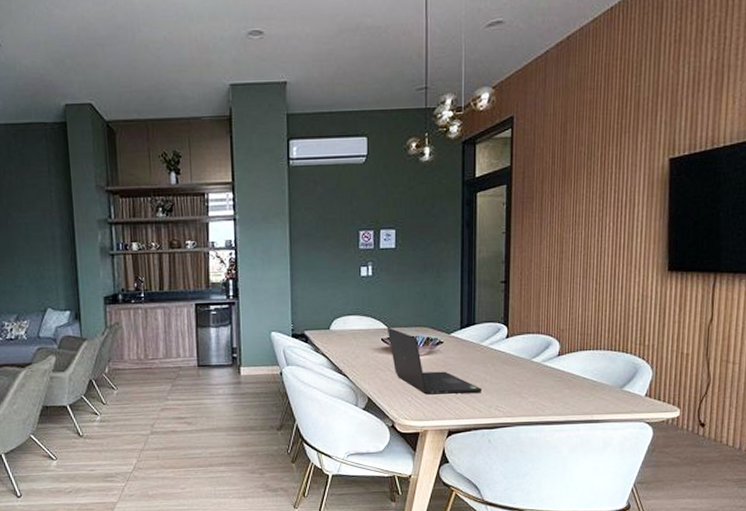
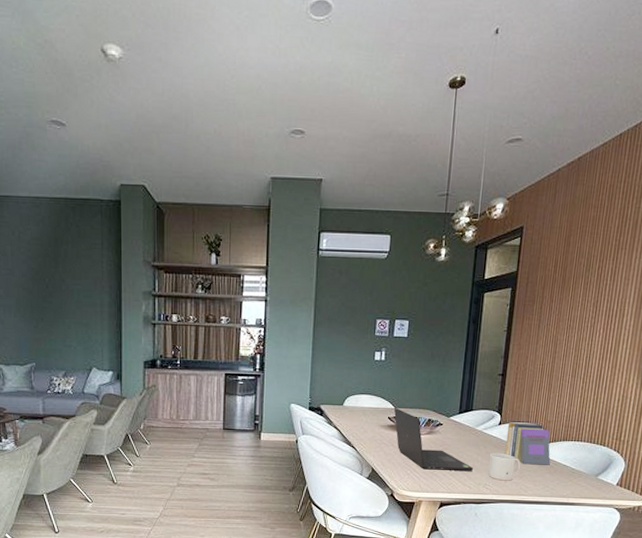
mug: none [498,369,536,401] -> present [488,452,521,481]
books: none [515,333,568,381] -> present [504,422,551,465]

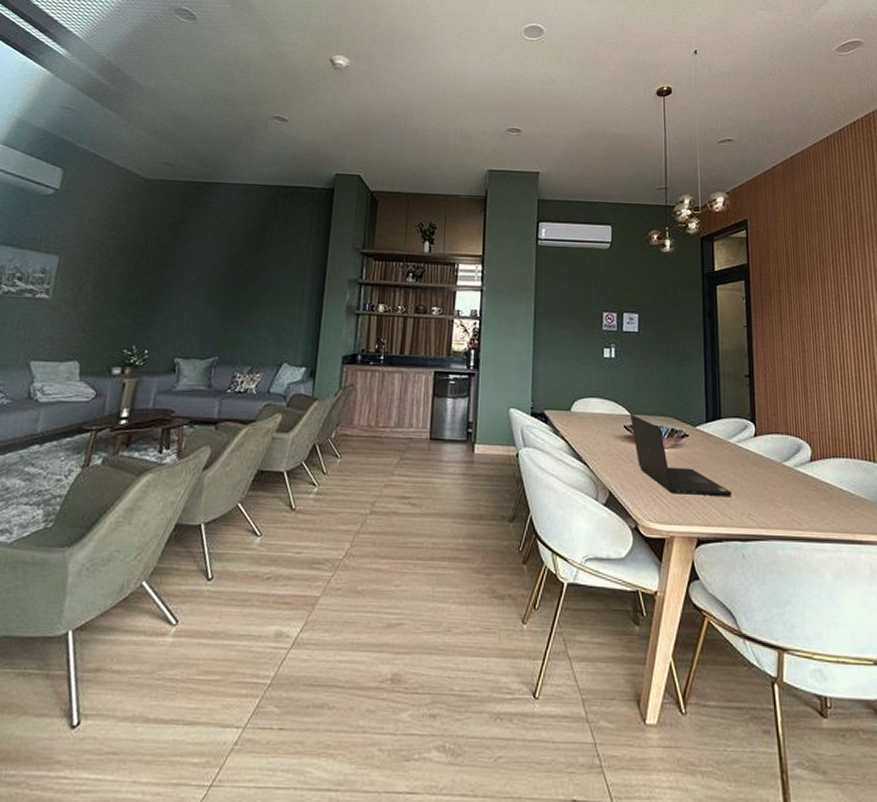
mug: present [488,452,521,481] -> none [748,472,789,510]
books: present [504,422,551,465] -> none [765,433,823,489]

